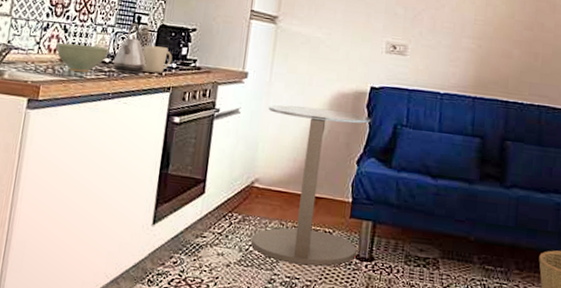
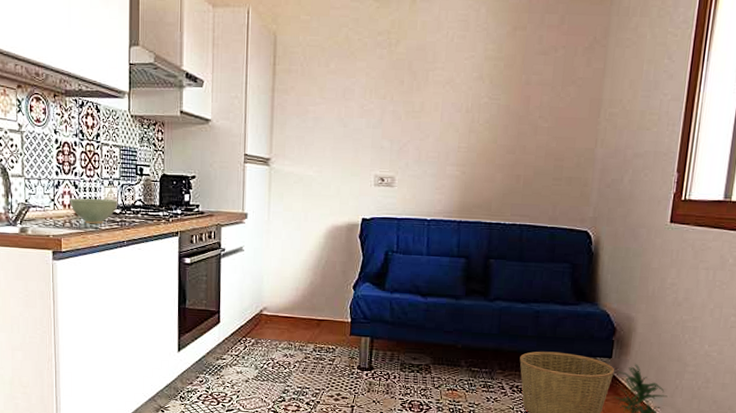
kettle: present [113,22,146,74] -> none [123,174,154,222]
mug: present [143,45,173,74] -> none [149,195,177,220]
side table: present [250,104,371,266] -> none [264,240,364,377]

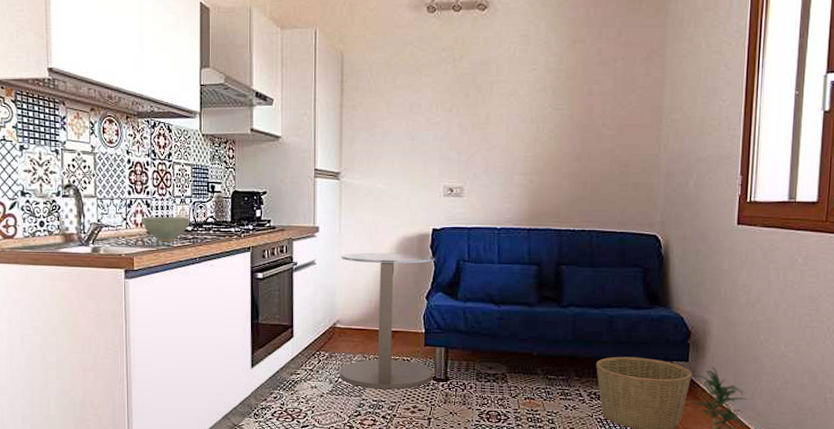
side table: none [264,240,364,377] -> present [339,252,436,390]

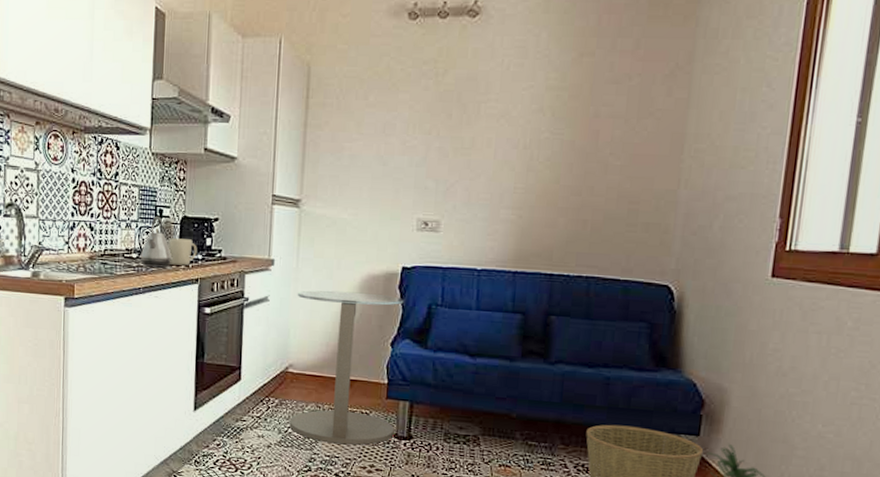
bowl: present [142,217,190,242] -> none [84,241,136,270]
kettle: none [195,191,225,239] -> present [140,216,173,268]
mug: none [221,211,248,236] -> present [168,238,197,266]

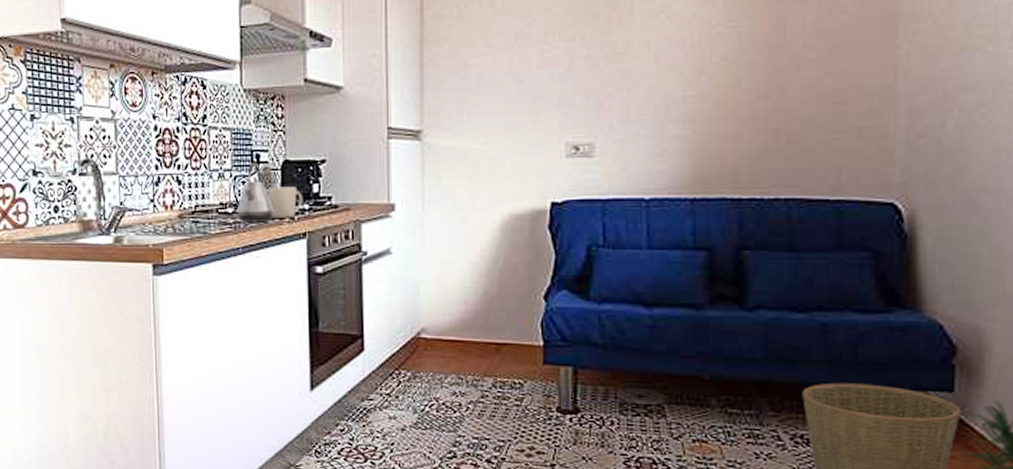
side table: present [289,290,404,445] -> none [425,236,556,424]

